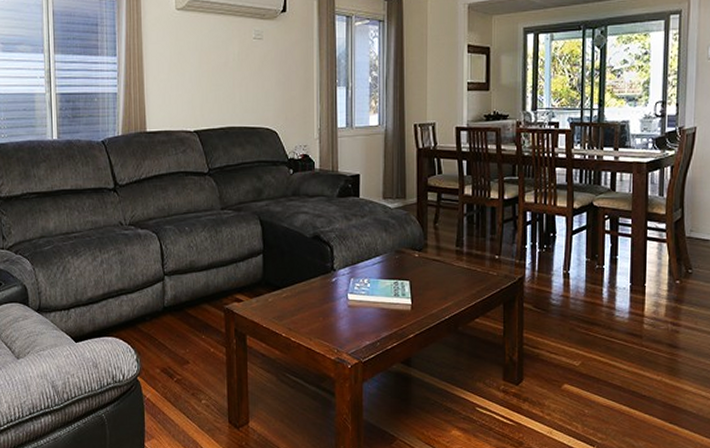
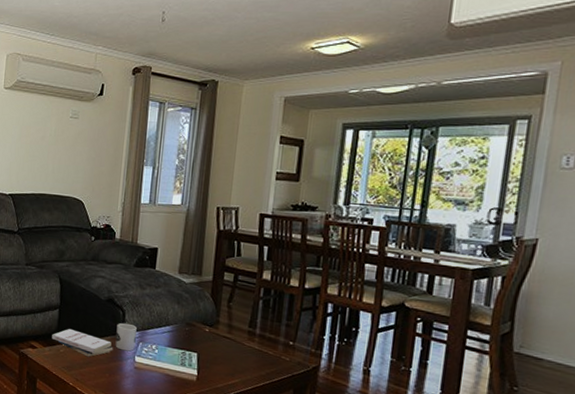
books: none [258,274,325,302] -> present [51,328,114,357]
mug: none [326,259,347,290] -> present [115,323,137,352]

